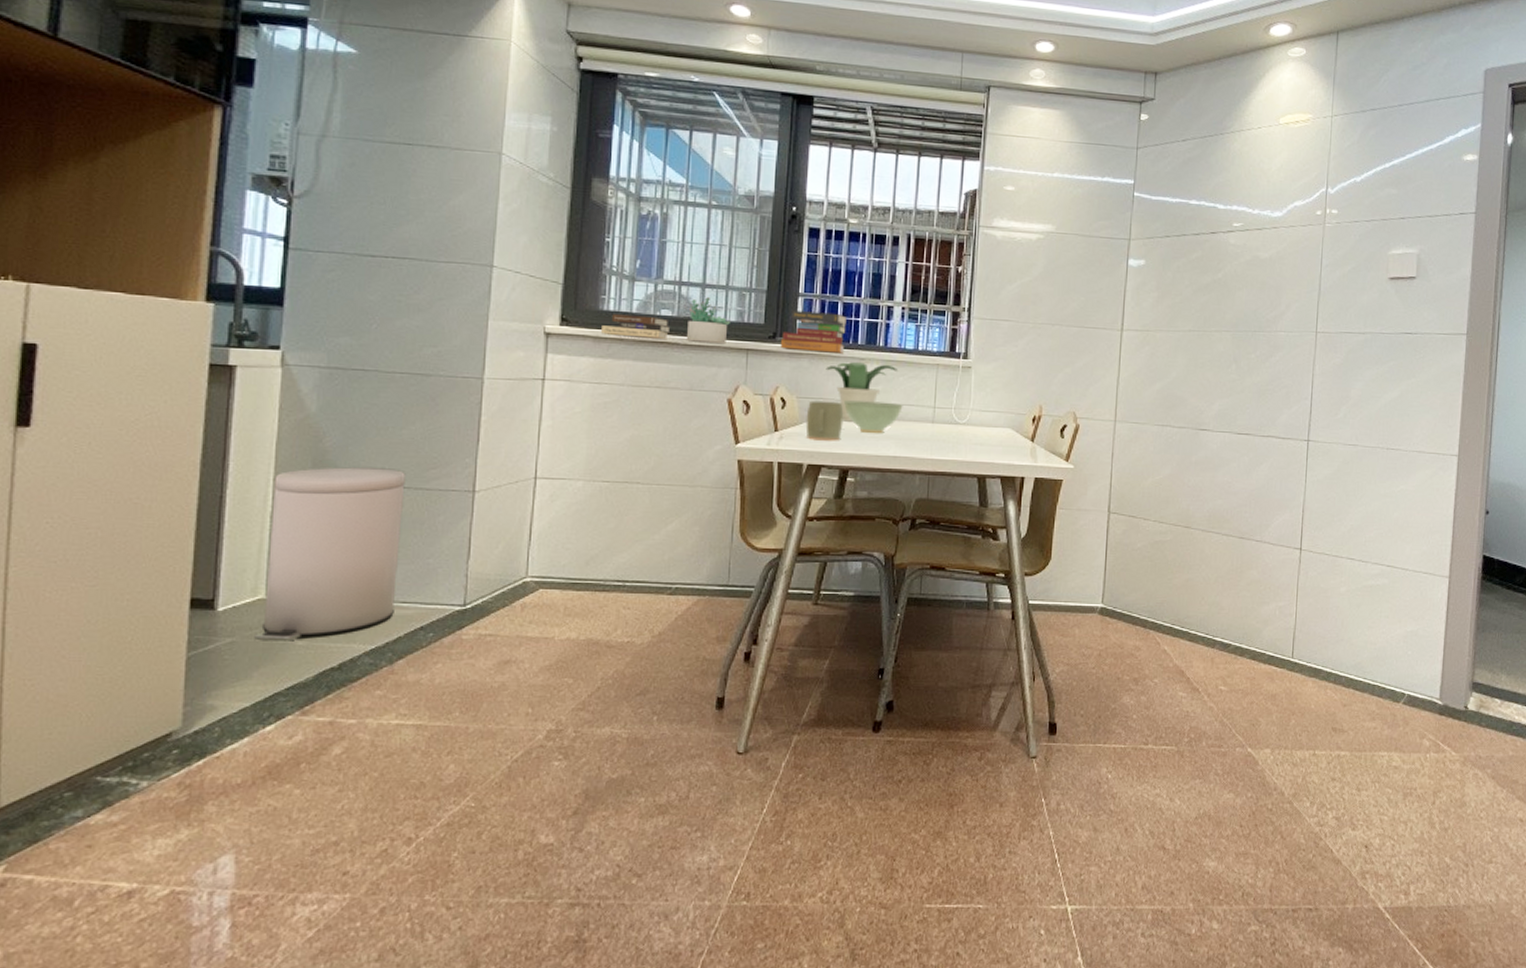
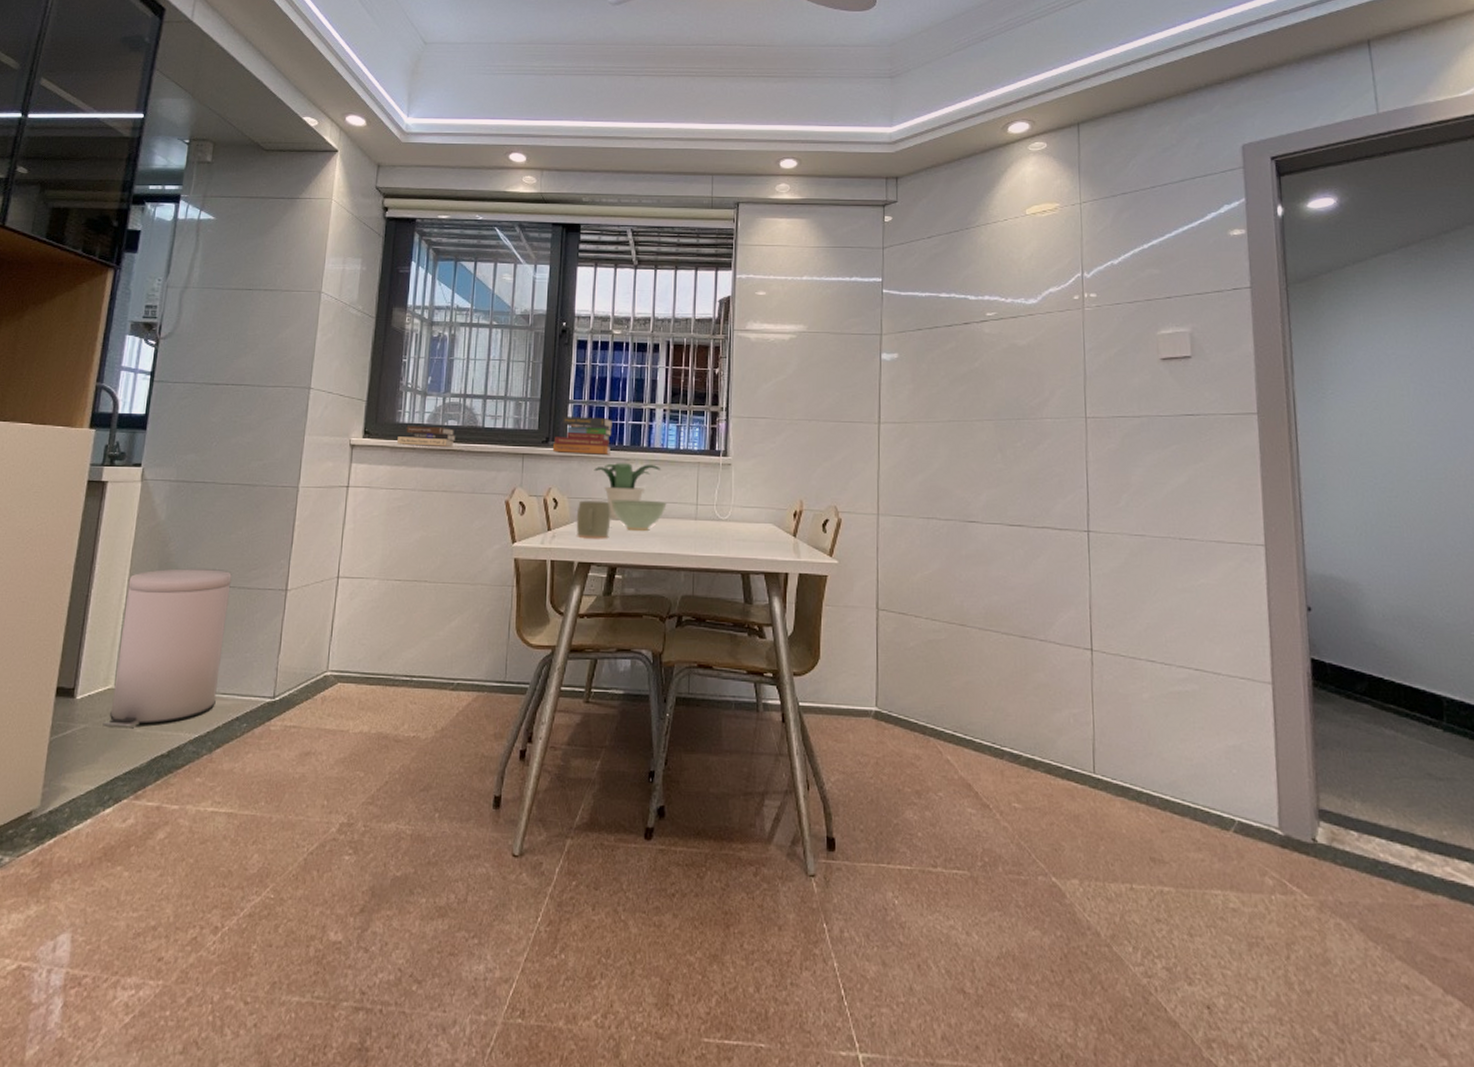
succulent plant: present [686,297,730,345] -> none [469,407,508,450]

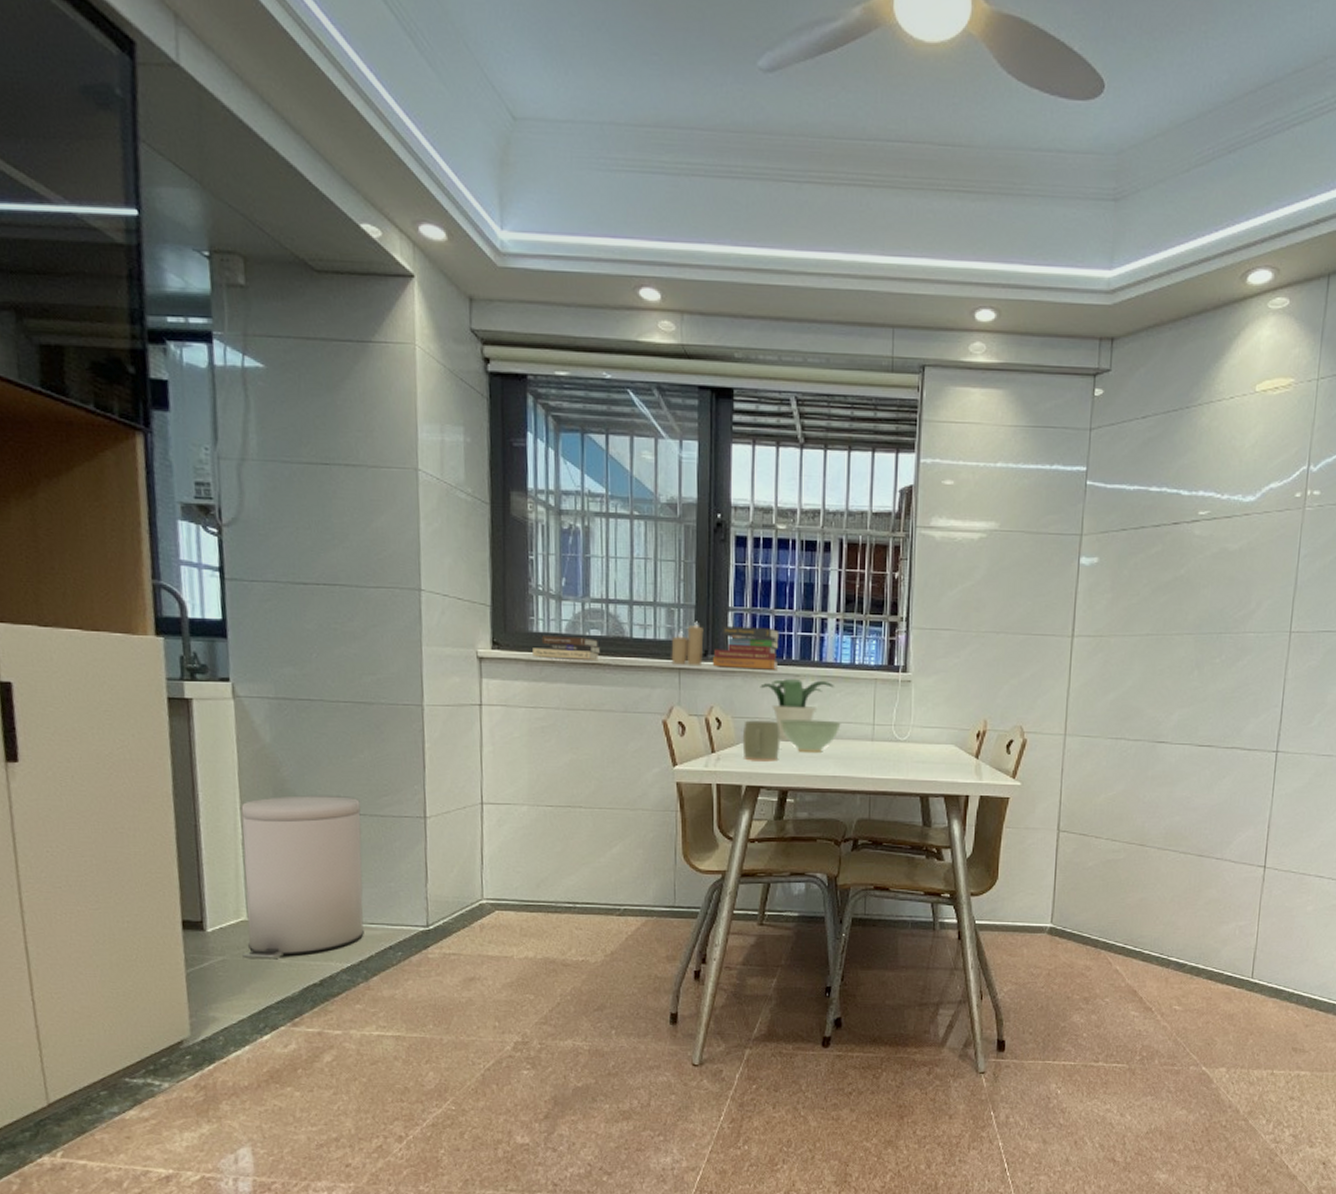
candle: none [516,412,546,452] -> present [671,621,704,667]

